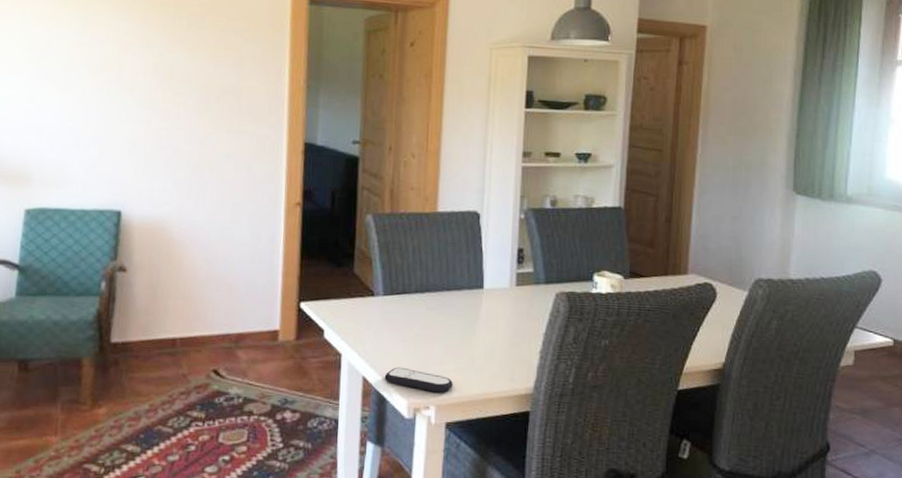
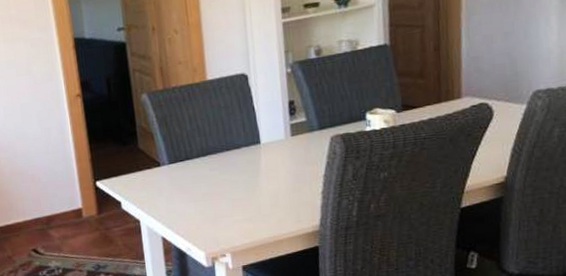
remote control: present [384,367,453,393] -> none [181,224,244,242]

